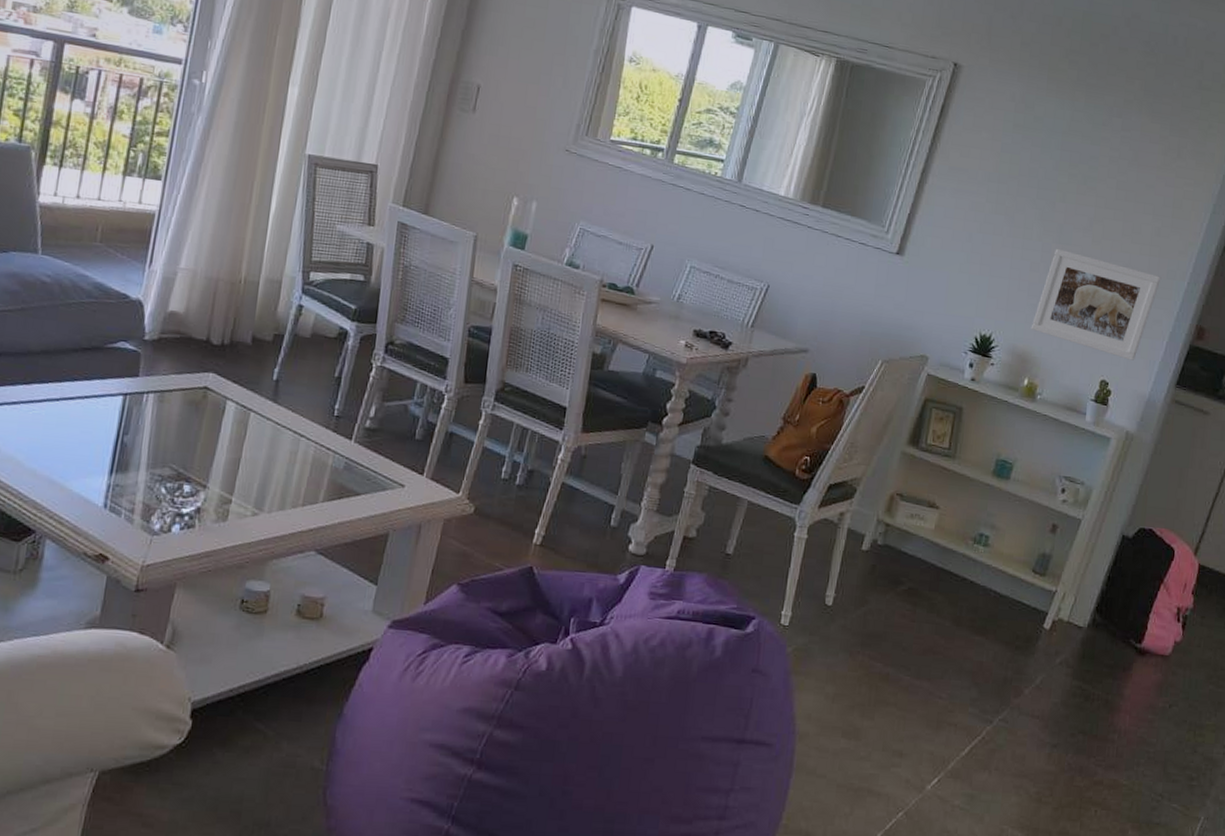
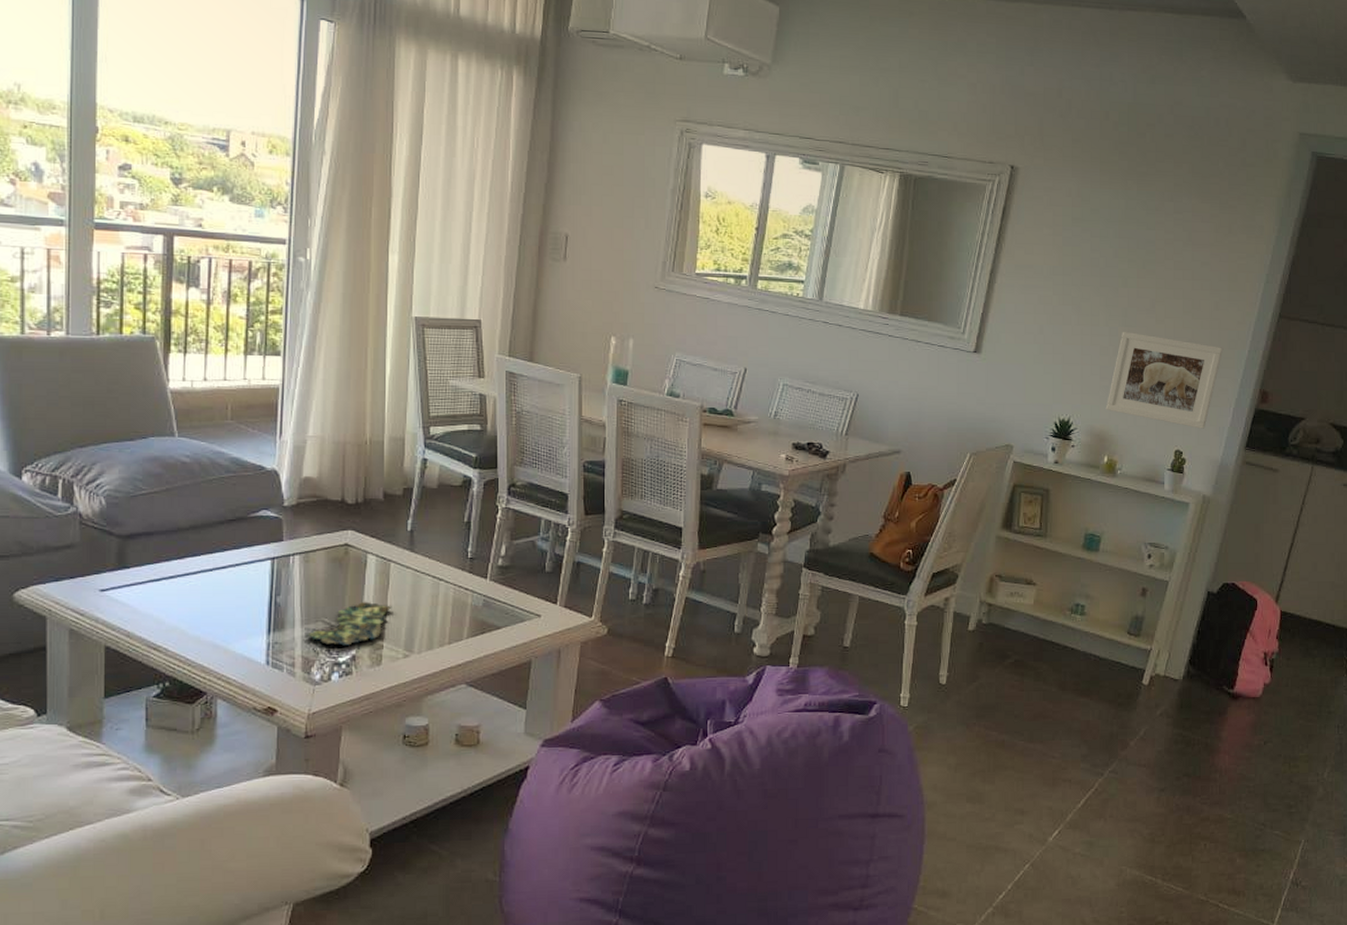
decorative bowl: none [148,450,246,497] -> present [304,601,392,646]

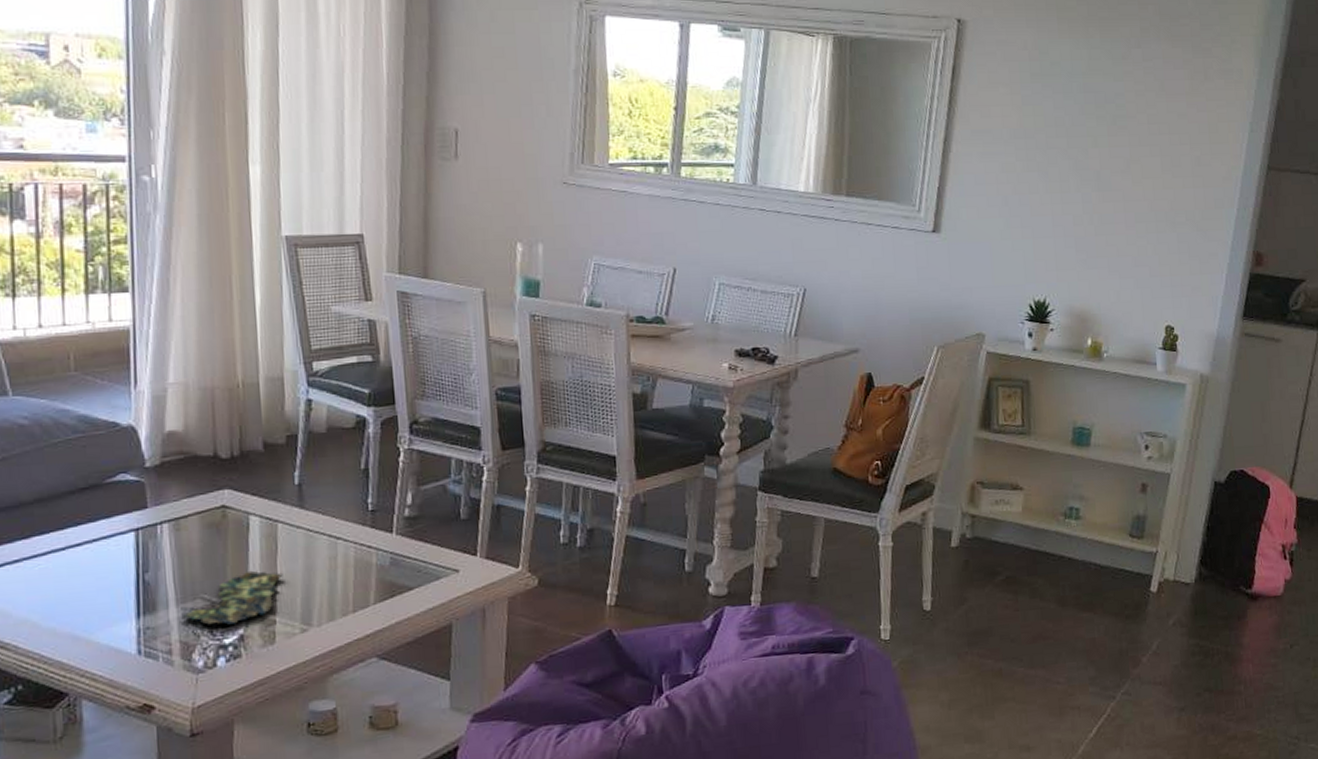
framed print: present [1105,331,1224,429] -> none [1084,196,1210,300]

